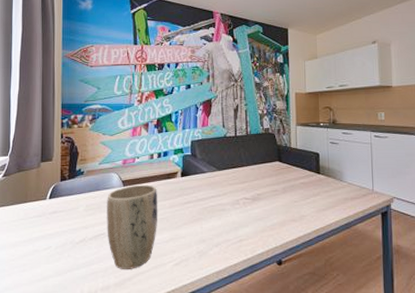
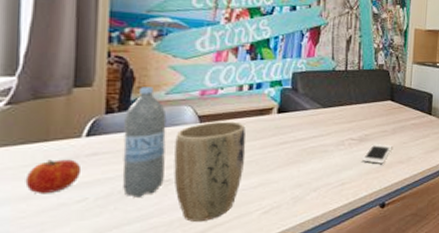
fruit: none [14,216,47,243] -> present [25,159,82,195]
water bottle: none [72,159,100,247] -> present [122,87,167,197]
cell phone: none [256,203,284,222] -> present [362,144,392,164]

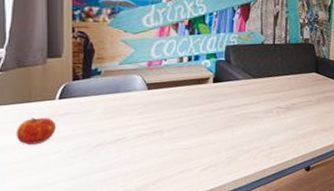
water bottle: present [122,87,167,197] -> none [88,58,121,151]
plant pot: present [174,121,246,222] -> none [128,88,187,174]
cell phone: present [362,144,392,164] -> none [289,113,317,131]

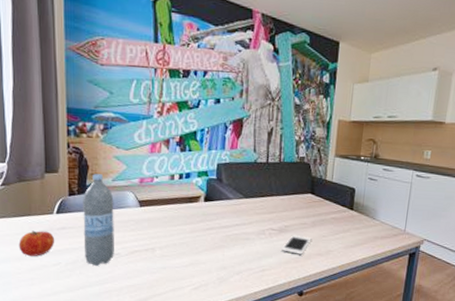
water bottle: none [88,58,121,151] -> present [83,174,114,266]
cell phone: none [289,113,317,131] -> present [282,235,312,255]

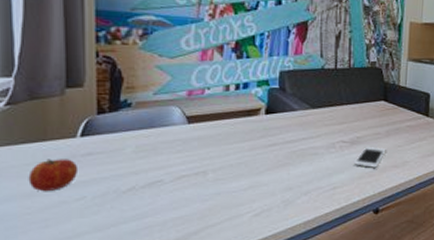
water bottle: present [83,174,114,266] -> none [116,87,156,197]

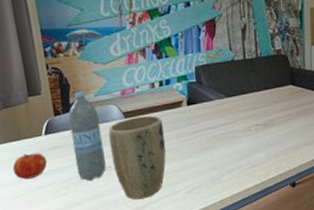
water bottle: none [116,87,156,197] -> present [68,91,106,181]
plant pot: none [165,122,235,222] -> present [108,115,166,199]
cell phone: present [354,147,386,168] -> none [269,128,298,146]

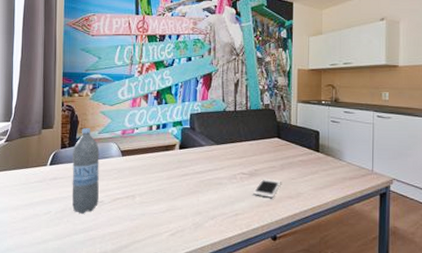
fruit: present [12,153,48,180] -> none [16,181,47,207]
plant pot: present [108,115,166,199] -> none [105,155,156,237]
cell phone: none [269,128,298,146] -> present [253,179,281,198]

